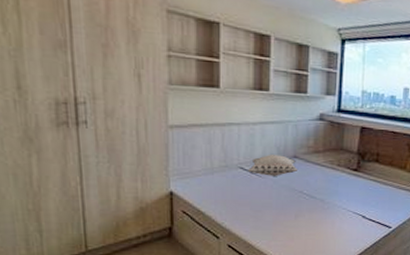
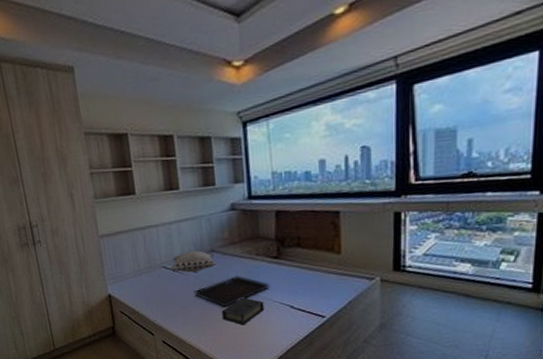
serving tray: none [270,183,346,214] -> present [193,275,269,308]
book: none [296,205,339,232] -> present [221,297,264,325]

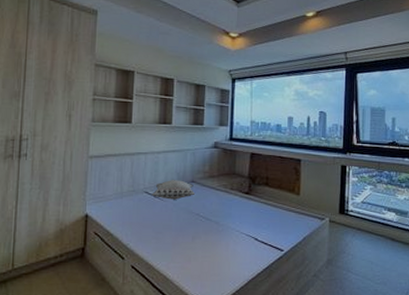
serving tray: present [193,275,269,308] -> none [170,206,239,236]
book: present [221,297,264,325] -> none [193,227,232,254]

